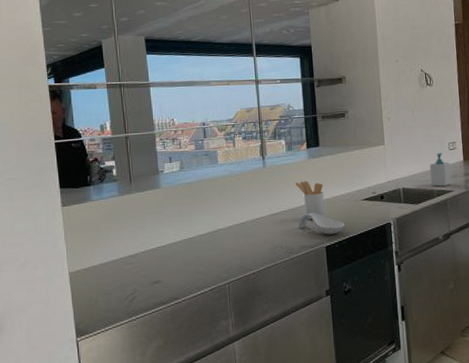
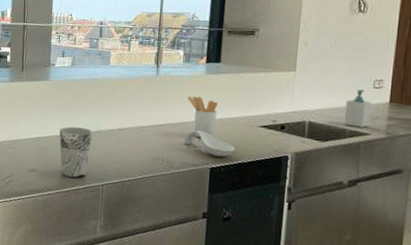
cup: none [177,229,211,282] -> present [59,126,93,178]

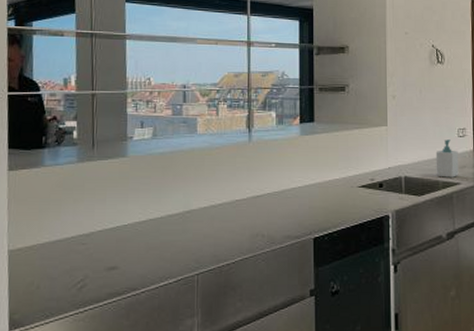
cup: present [59,126,93,178] -> none [141,209,182,270]
spoon rest: present [184,130,236,157] -> none [284,198,338,225]
utensil holder: present [188,96,218,138] -> none [284,160,316,206]

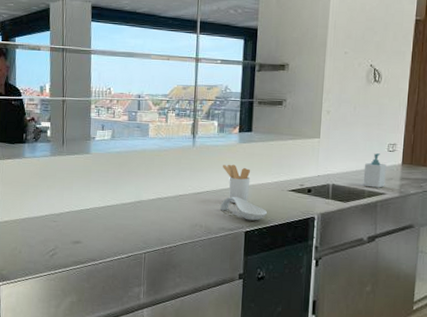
utensil holder: none [284,160,316,206] -> present [223,164,251,204]
spoon rest: none [284,198,338,225] -> present [220,197,268,221]

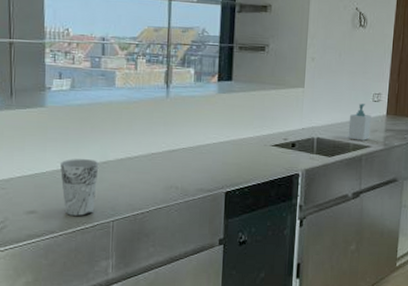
cup: none [101,198,134,247] -> present [59,159,99,216]
spoon rest: present [220,197,268,221] -> none [198,154,250,180]
utensil holder: present [223,164,251,204] -> none [200,117,231,162]

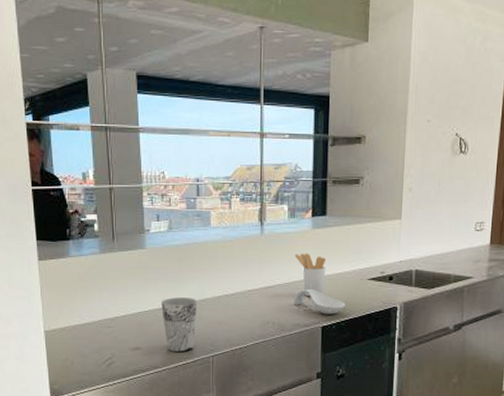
spoon rest: none [198,154,250,180] -> present [294,289,346,314]
utensil holder: none [200,117,231,162] -> present [295,253,327,297]
soap bottle: present [348,104,371,141] -> none [448,233,474,272]

